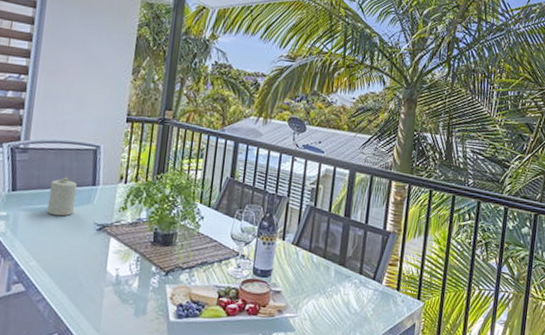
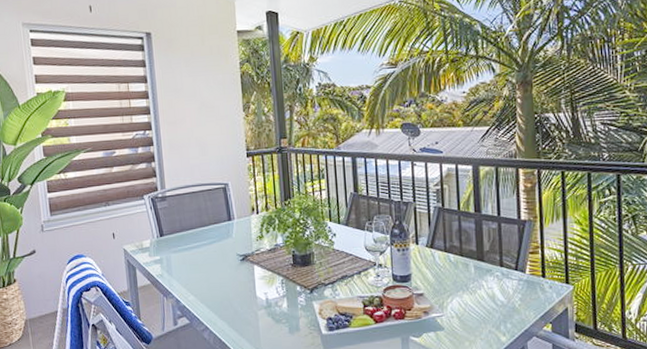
candle: present [47,177,78,216] -> none [191,216,217,253]

